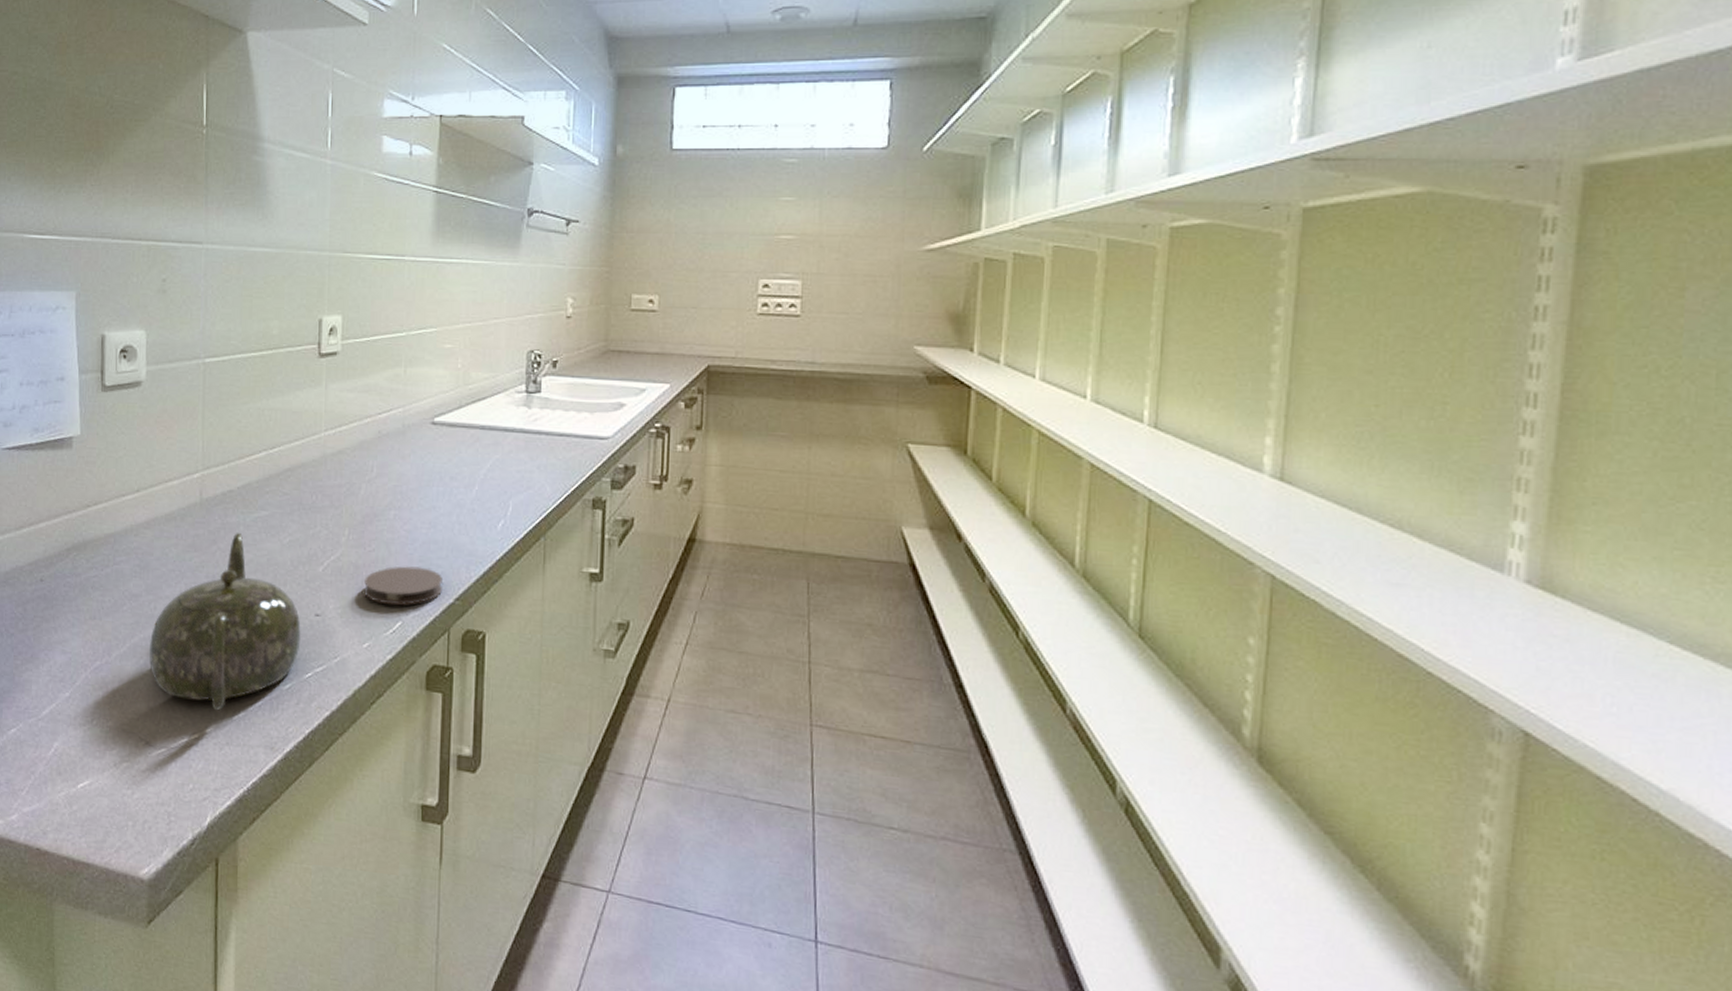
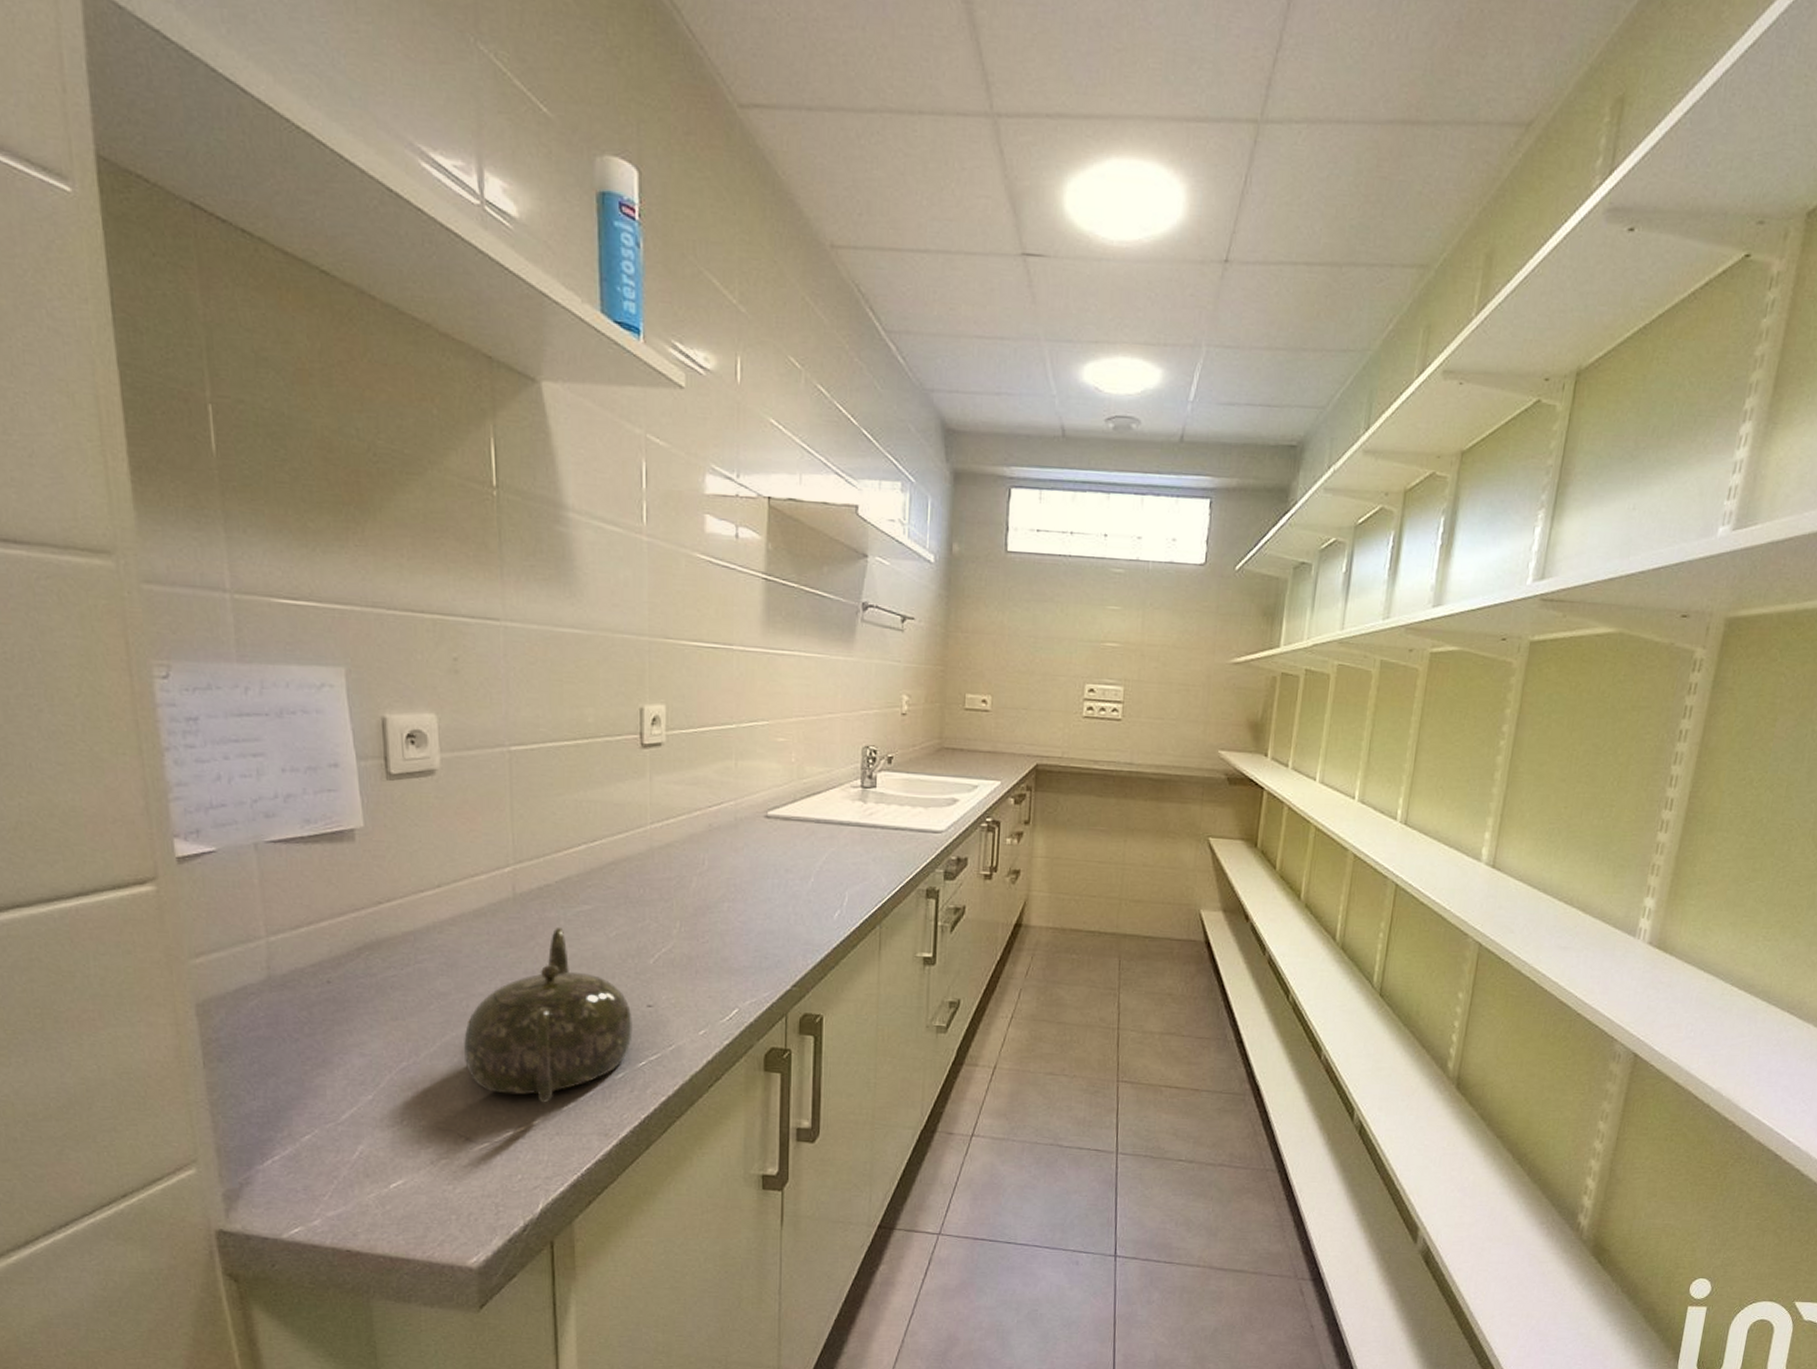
coaster: present [364,566,442,605] -> none [698,956,779,994]

